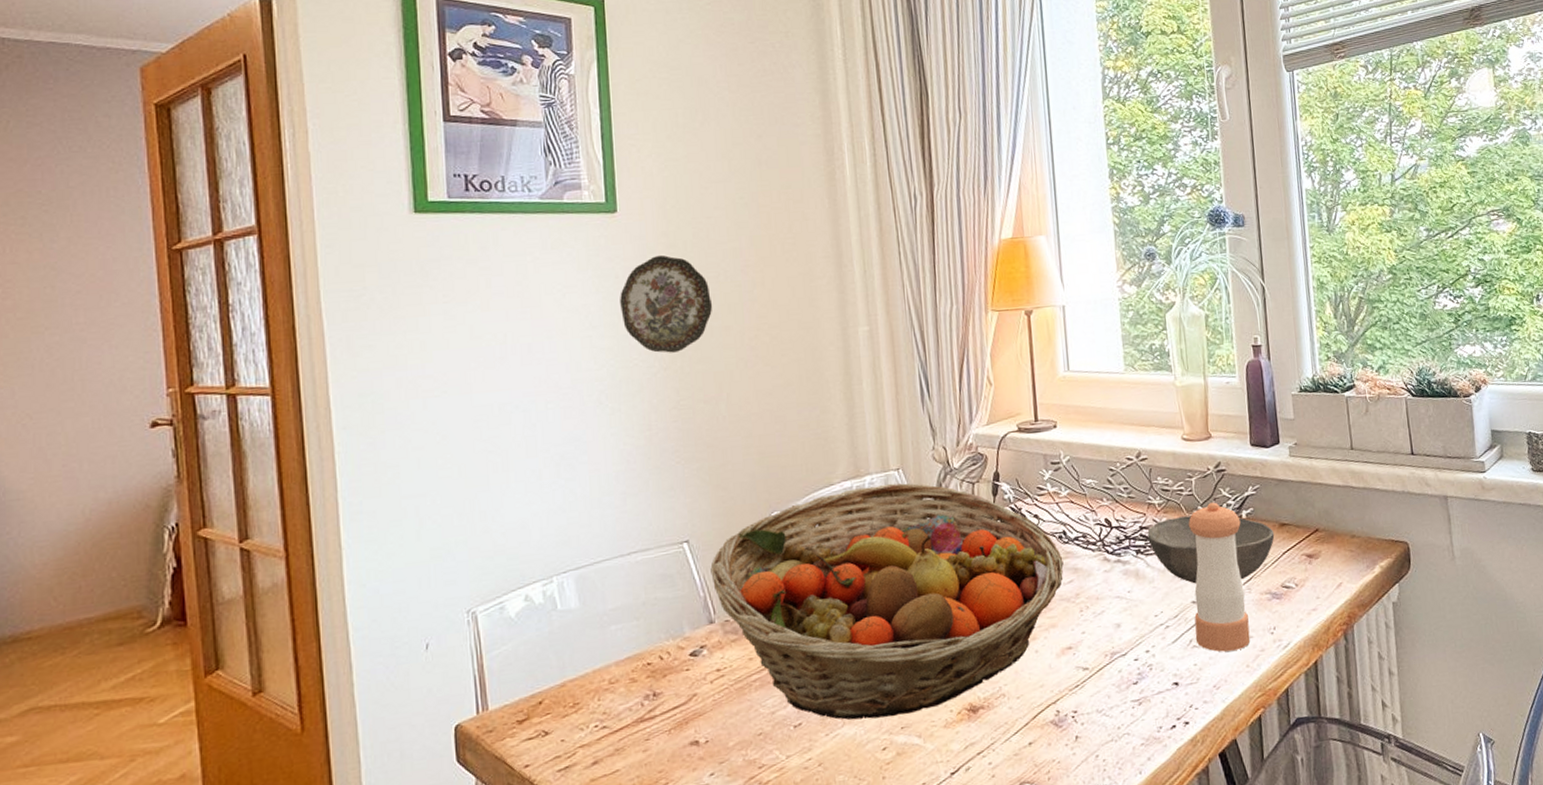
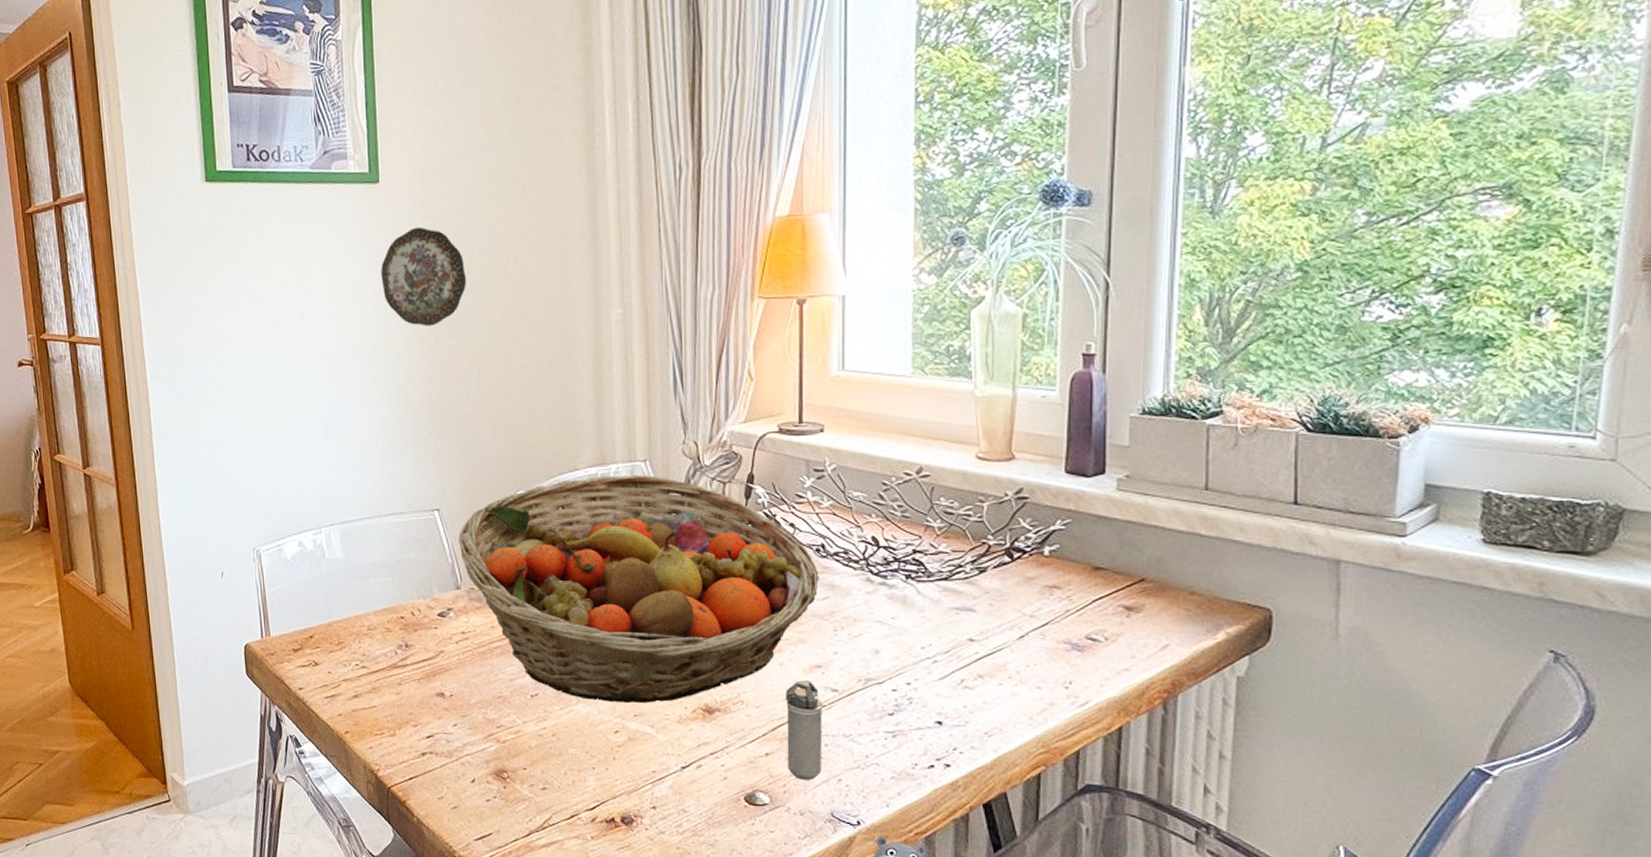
shaker: none [1042,663,1081,764] -> present [785,680,823,780]
bowl: present [1147,516,1275,584] -> none [922,545,1084,624]
pepper shaker: present [1188,502,1251,652] -> none [970,533,1041,699]

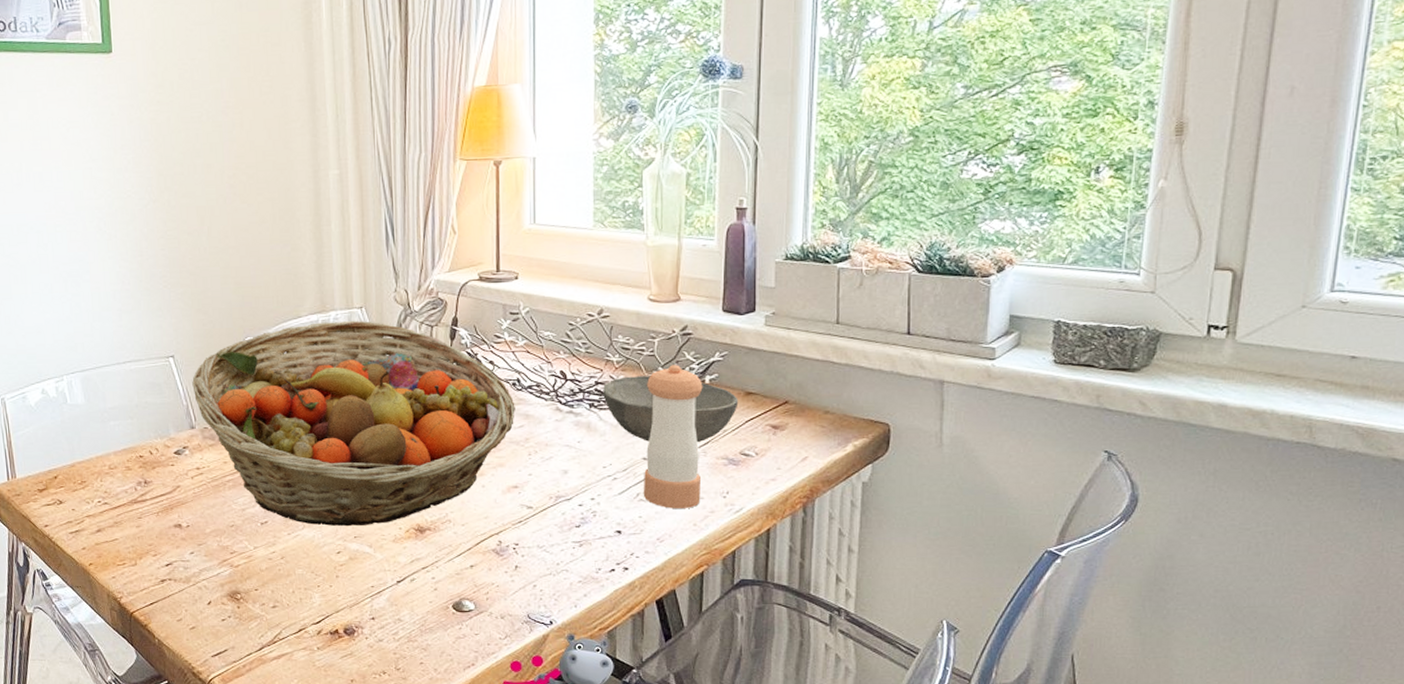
decorative plate: present [381,227,467,326] -> none [115,95,196,187]
shaker: present [785,680,823,780] -> none [486,500,520,587]
bowl: none [922,545,1084,624] -> present [603,376,739,443]
pepper shaker: none [970,533,1041,699] -> present [644,365,703,509]

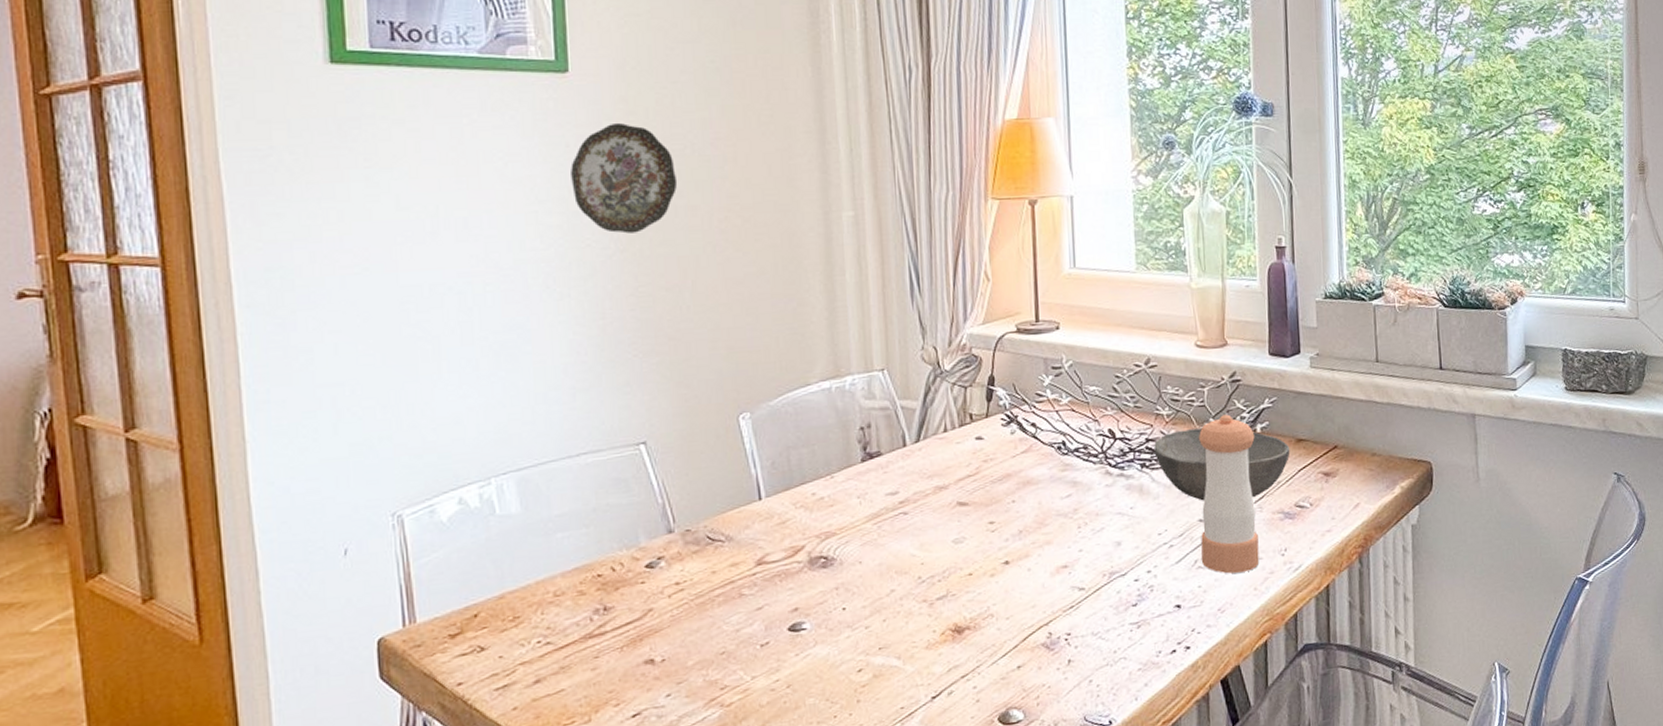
decorative plate: none [115,95,196,187] -> present [571,123,678,234]
fruit basket: present [192,320,515,527] -> none [670,385,1062,640]

